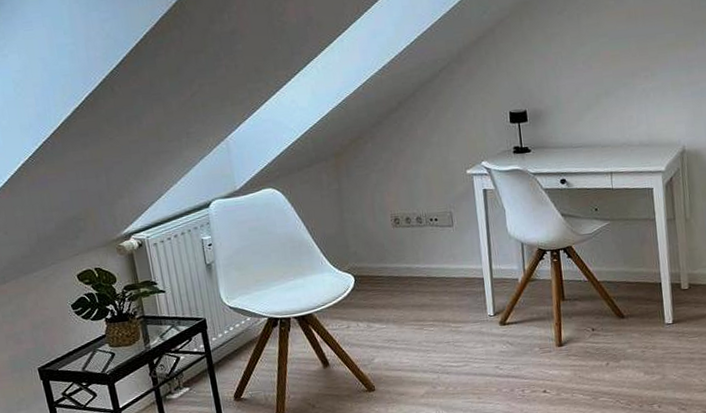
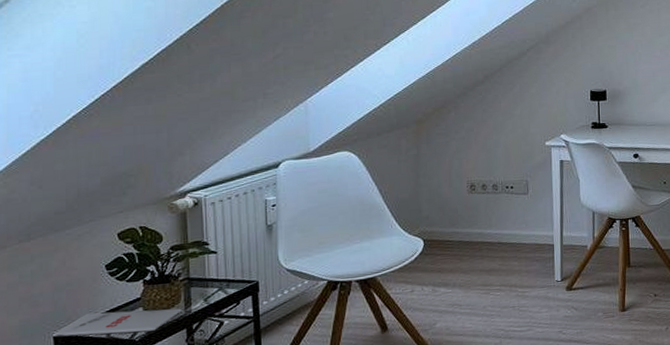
magazine: none [37,344,142,372] -> present [51,308,182,338]

